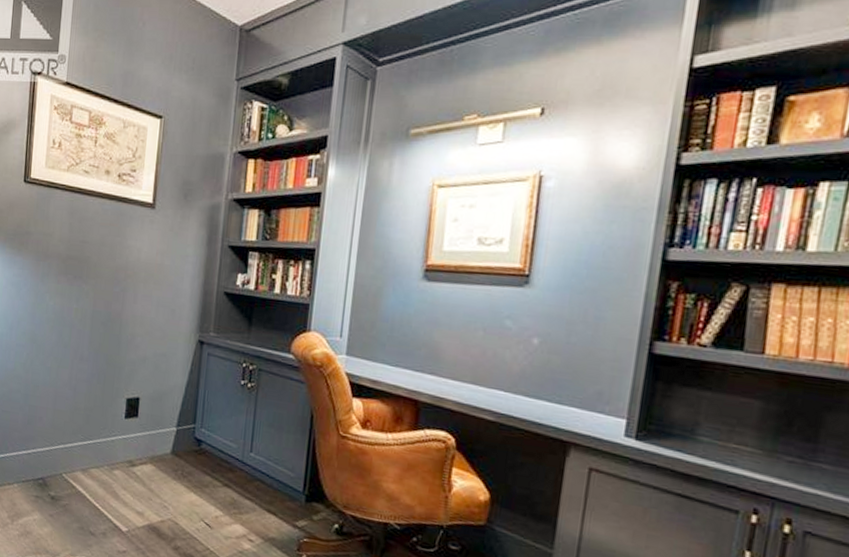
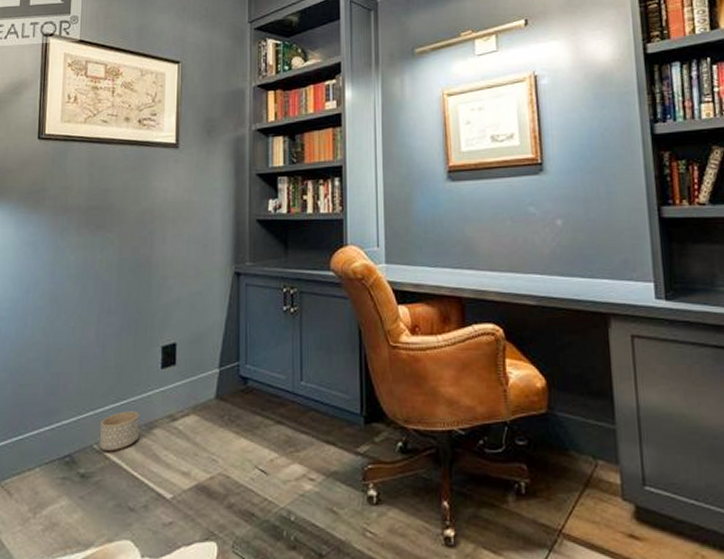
planter: none [68,450,103,483] -> present [99,411,139,452]

